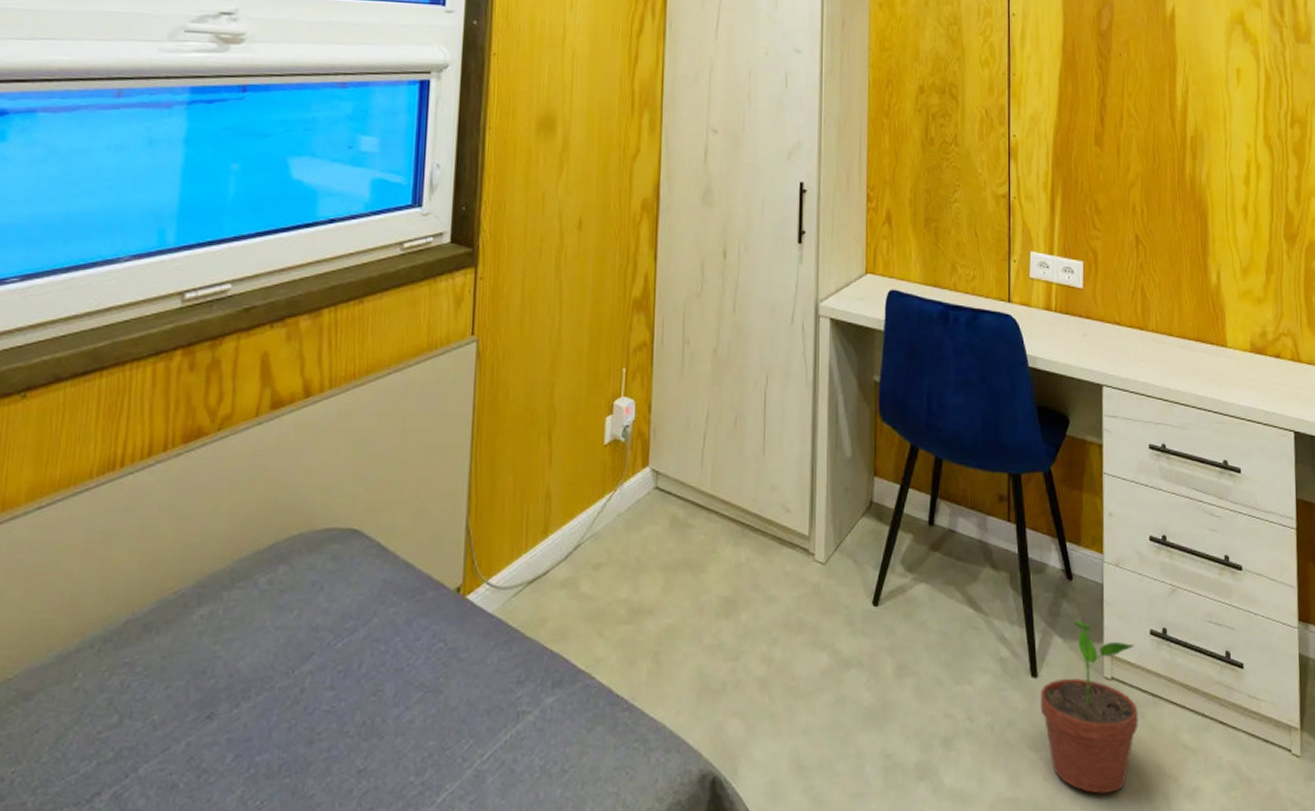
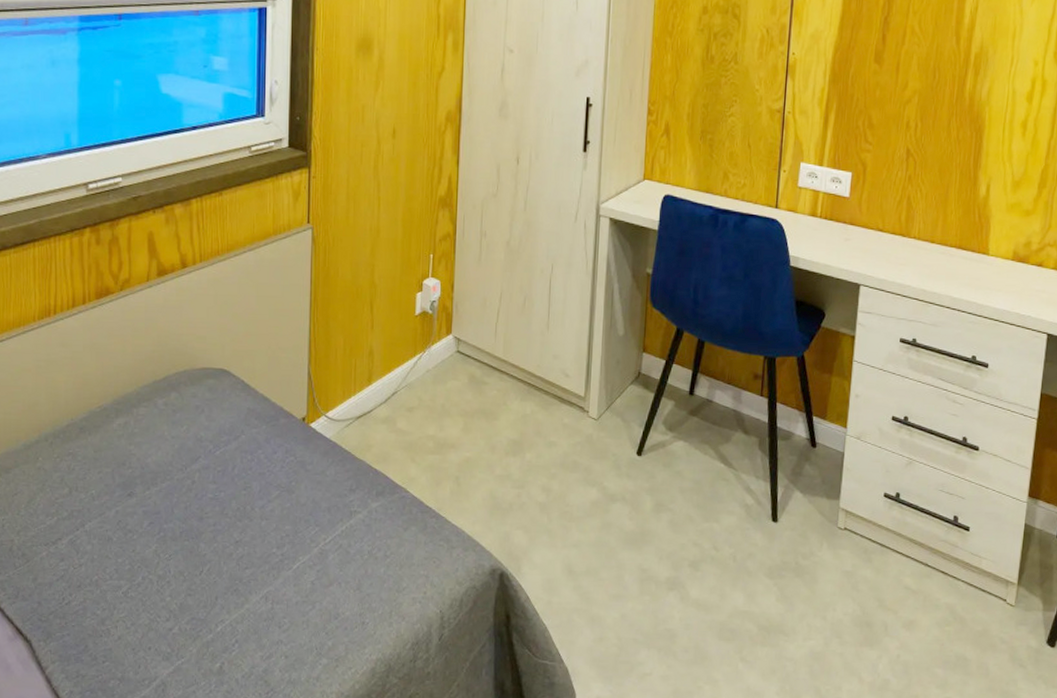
potted plant: present [1040,620,1138,794] -> none [778,480,869,616]

